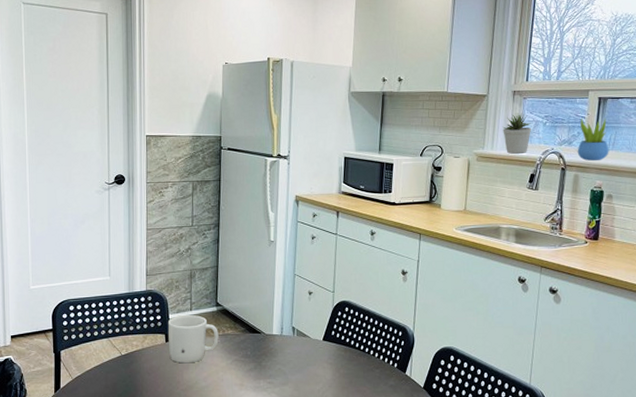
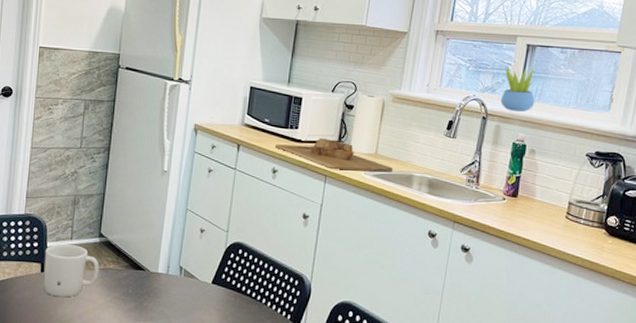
cutting board: none [372,199,482,228] -> present [275,138,393,171]
potted plant: present [502,112,532,155] -> none [422,54,454,99]

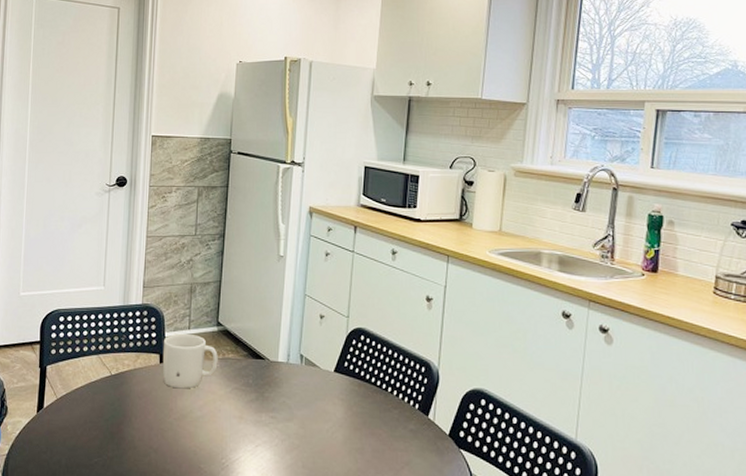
cutting board: present [275,138,393,171] -> none [394,216,519,250]
succulent plant: present [500,64,535,113] -> none [631,131,670,182]

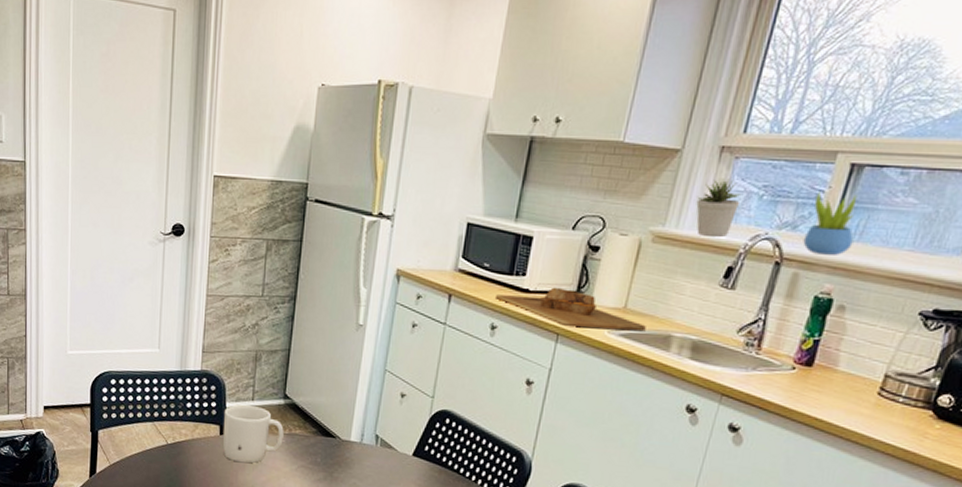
cutting board: none [394,216,519,250] -> present [496,287,646,330]
potted plant: none [544,124,579,171] -> present [696,178,742,238]
succulent plant: none [631,131,670,182] -> present [803,191,858,256]

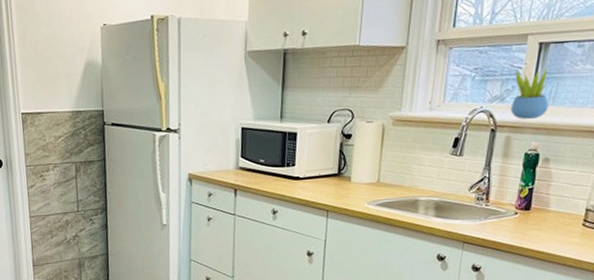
cutting board: present [496,287,646,330] -> none [273,172,397,204]
potted plant: present [696,178,742,238] -> none [423,65,458,116]

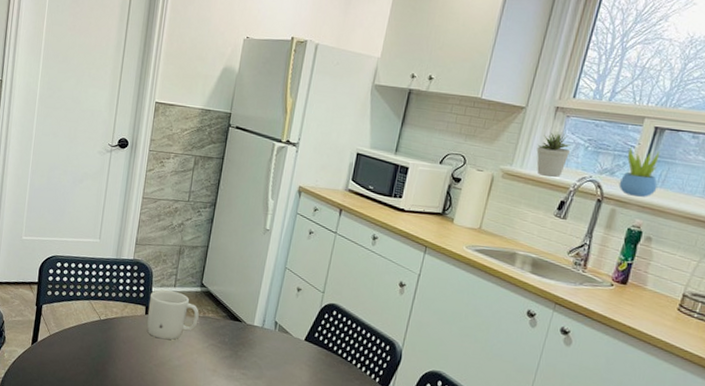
potted plant: none [423,65,458,116] -> present [536,131,572,178]

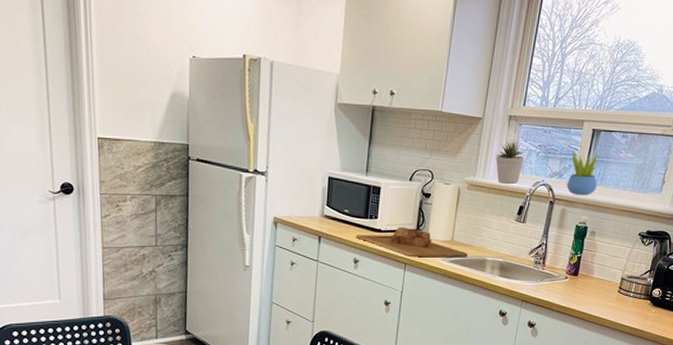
cutting board: none [377,208,496,248] -> present [356,227,468,258]

